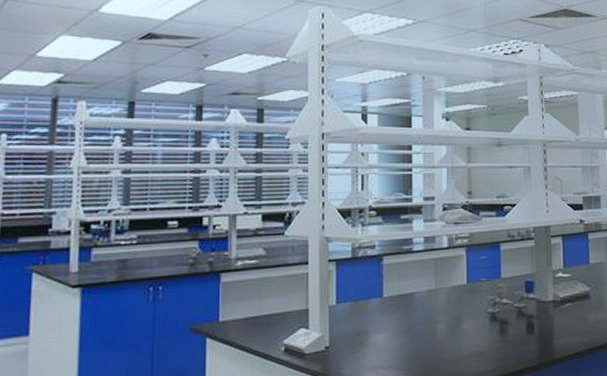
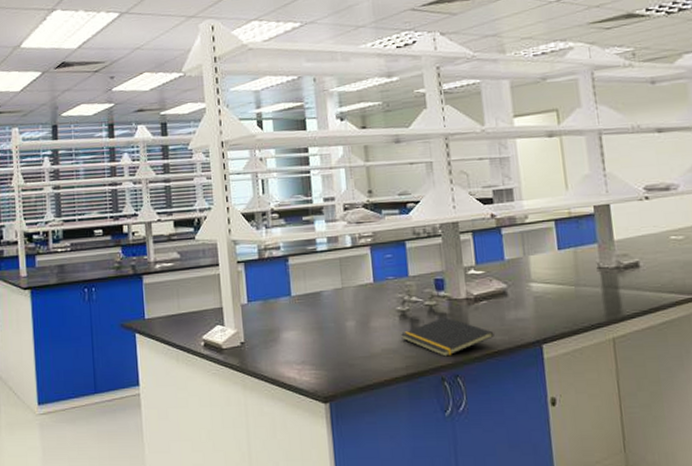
notepad: none [490,318,576,359] -> present [401,316,494,357]

